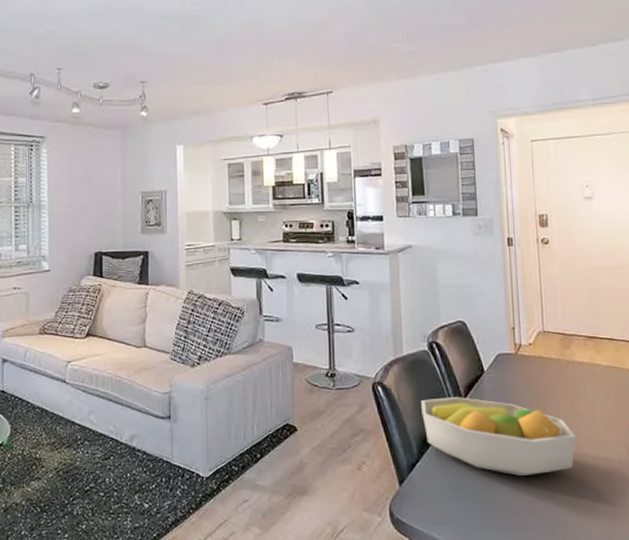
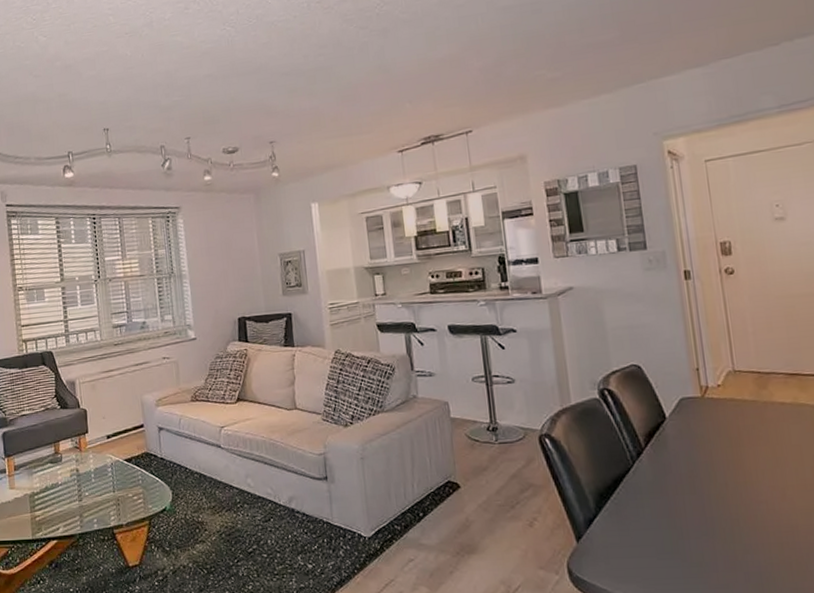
fruit bowl: present [421,397,577,477] -> none [595,446,782,530]

